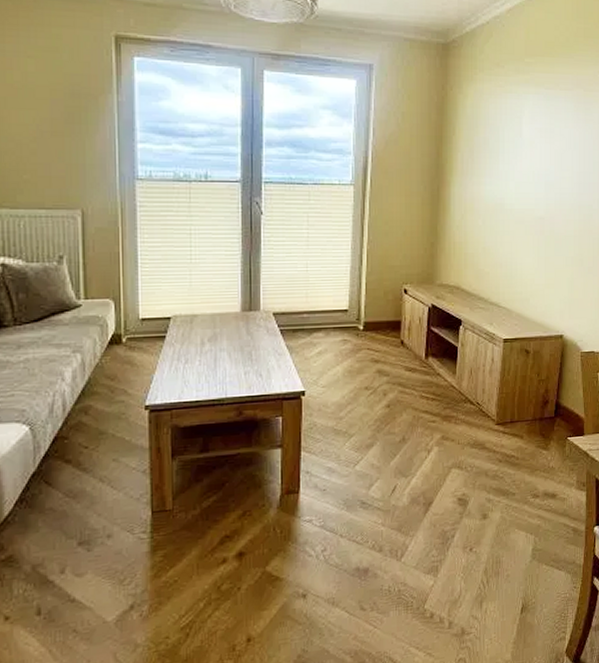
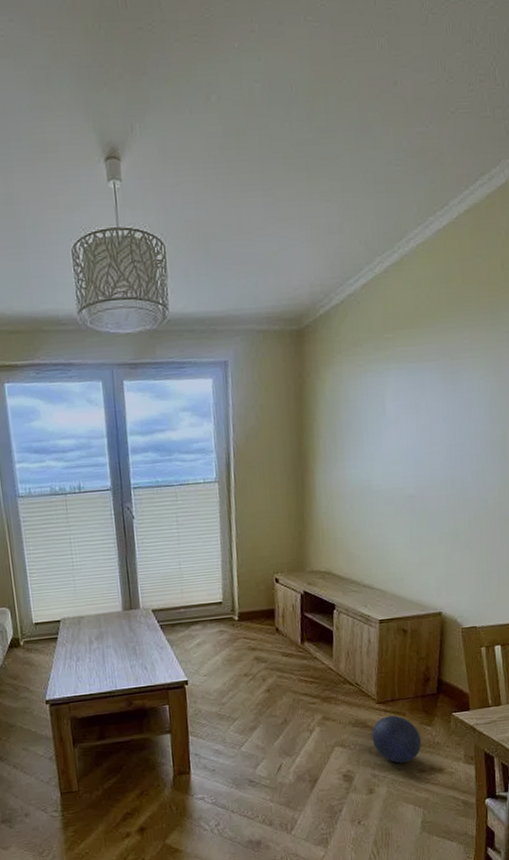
ball: none [489,437,537,488] -> present [371,715,422,763]

